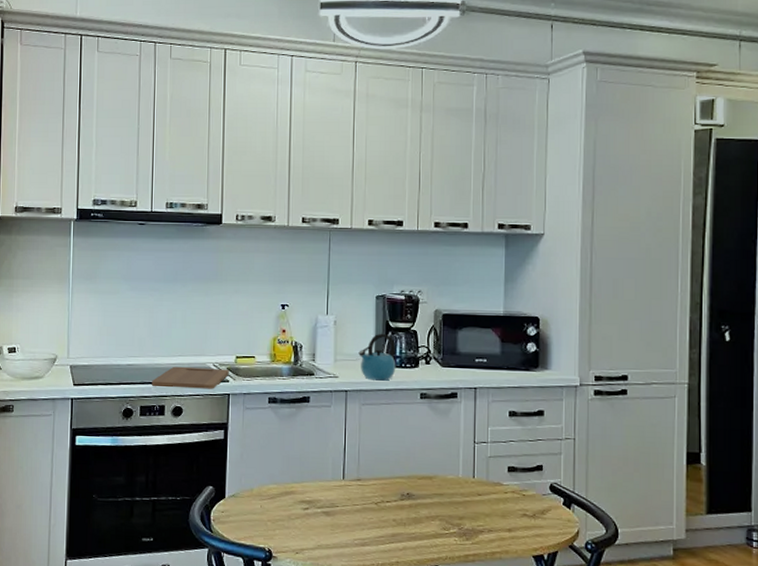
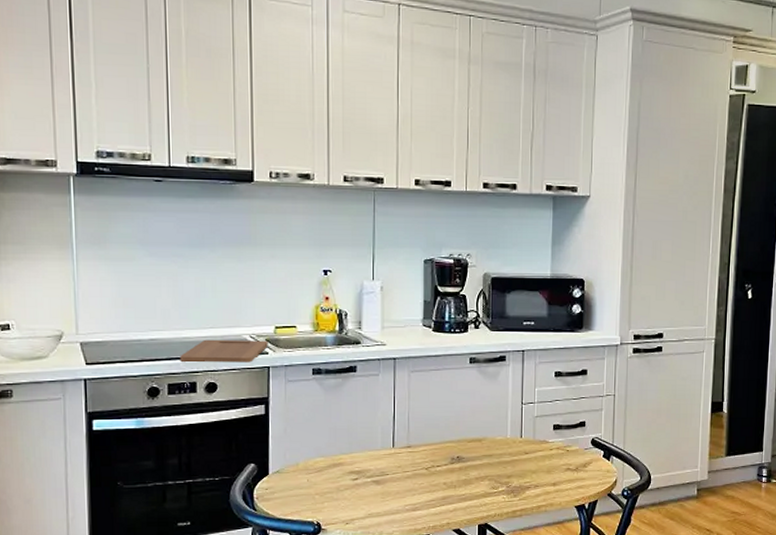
kettle: present [358,333,396,381] -> none [407,298,445,347]

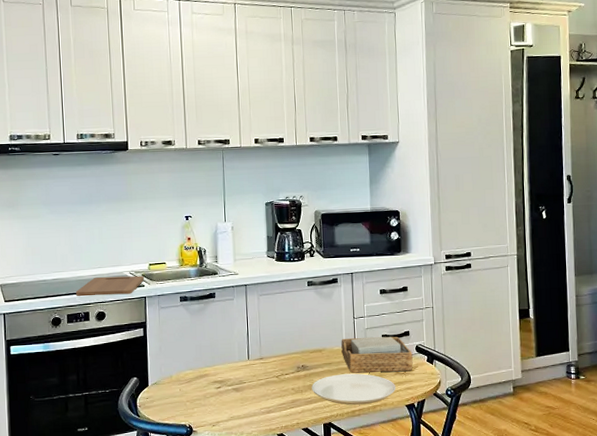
plate: none [467,468,566,504] -> present [312,373,396,405]
napkin holder: none [505,426,587,468] -> present [341,336,413,373]

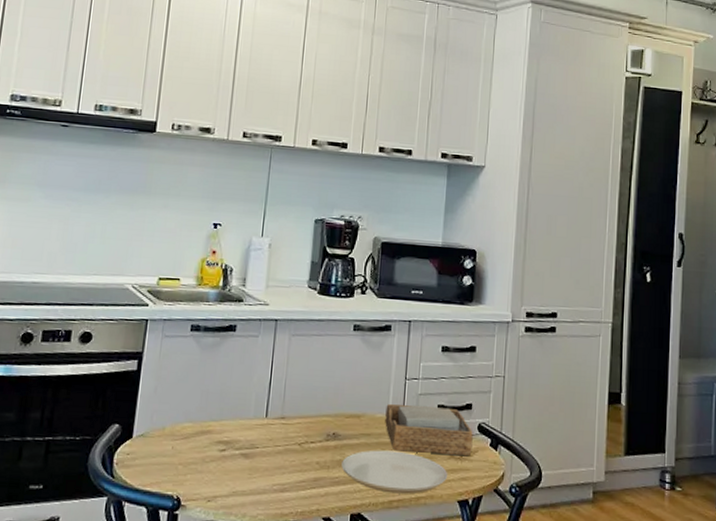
cutting board: present [76,275,144,296] -> none [59,286,150,314]

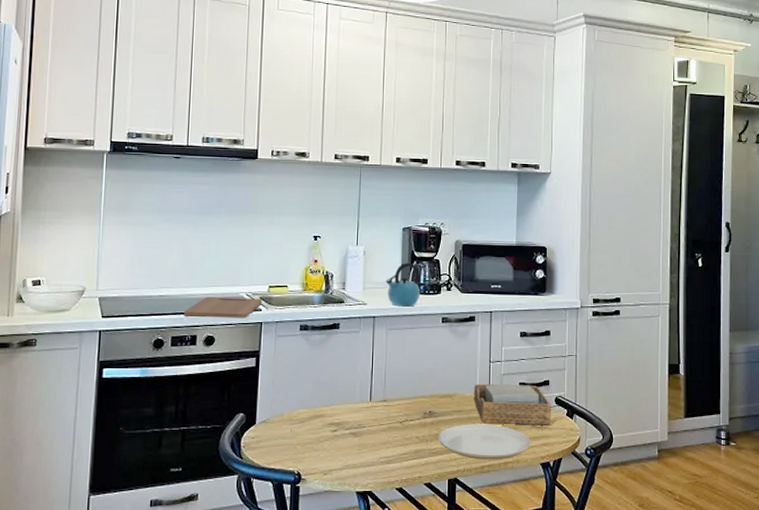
cutting board: none [59,286,150,314] -> present [184,296,262,318]
kettle: none [292,259,331,310] -> present [386,262,420,307]

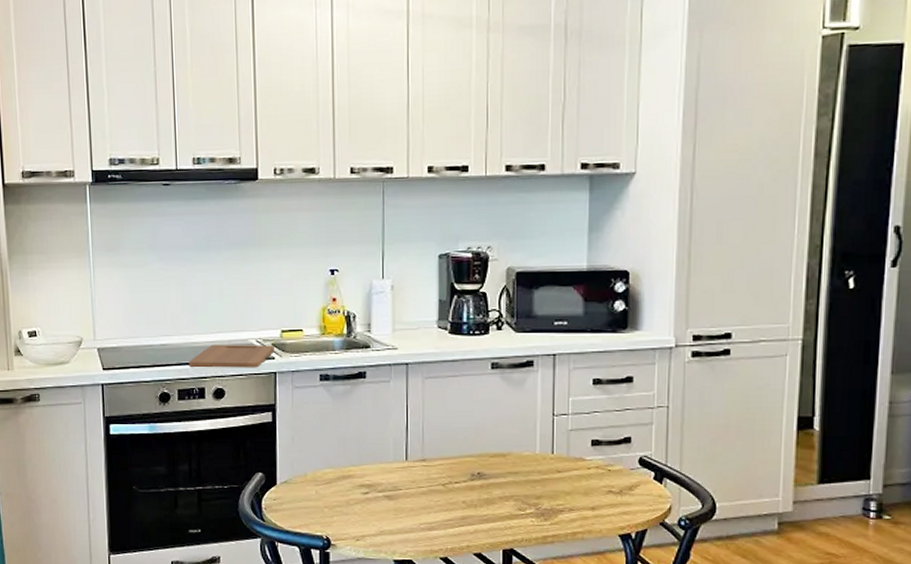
kettle: present [386,262,420,307] -> none [420,297,463,351]
plate: present [438,424,531,460] -> none [489,487,607,530]
napkin holder: present [474,383,551,426] -> none [533,441,633,491]

